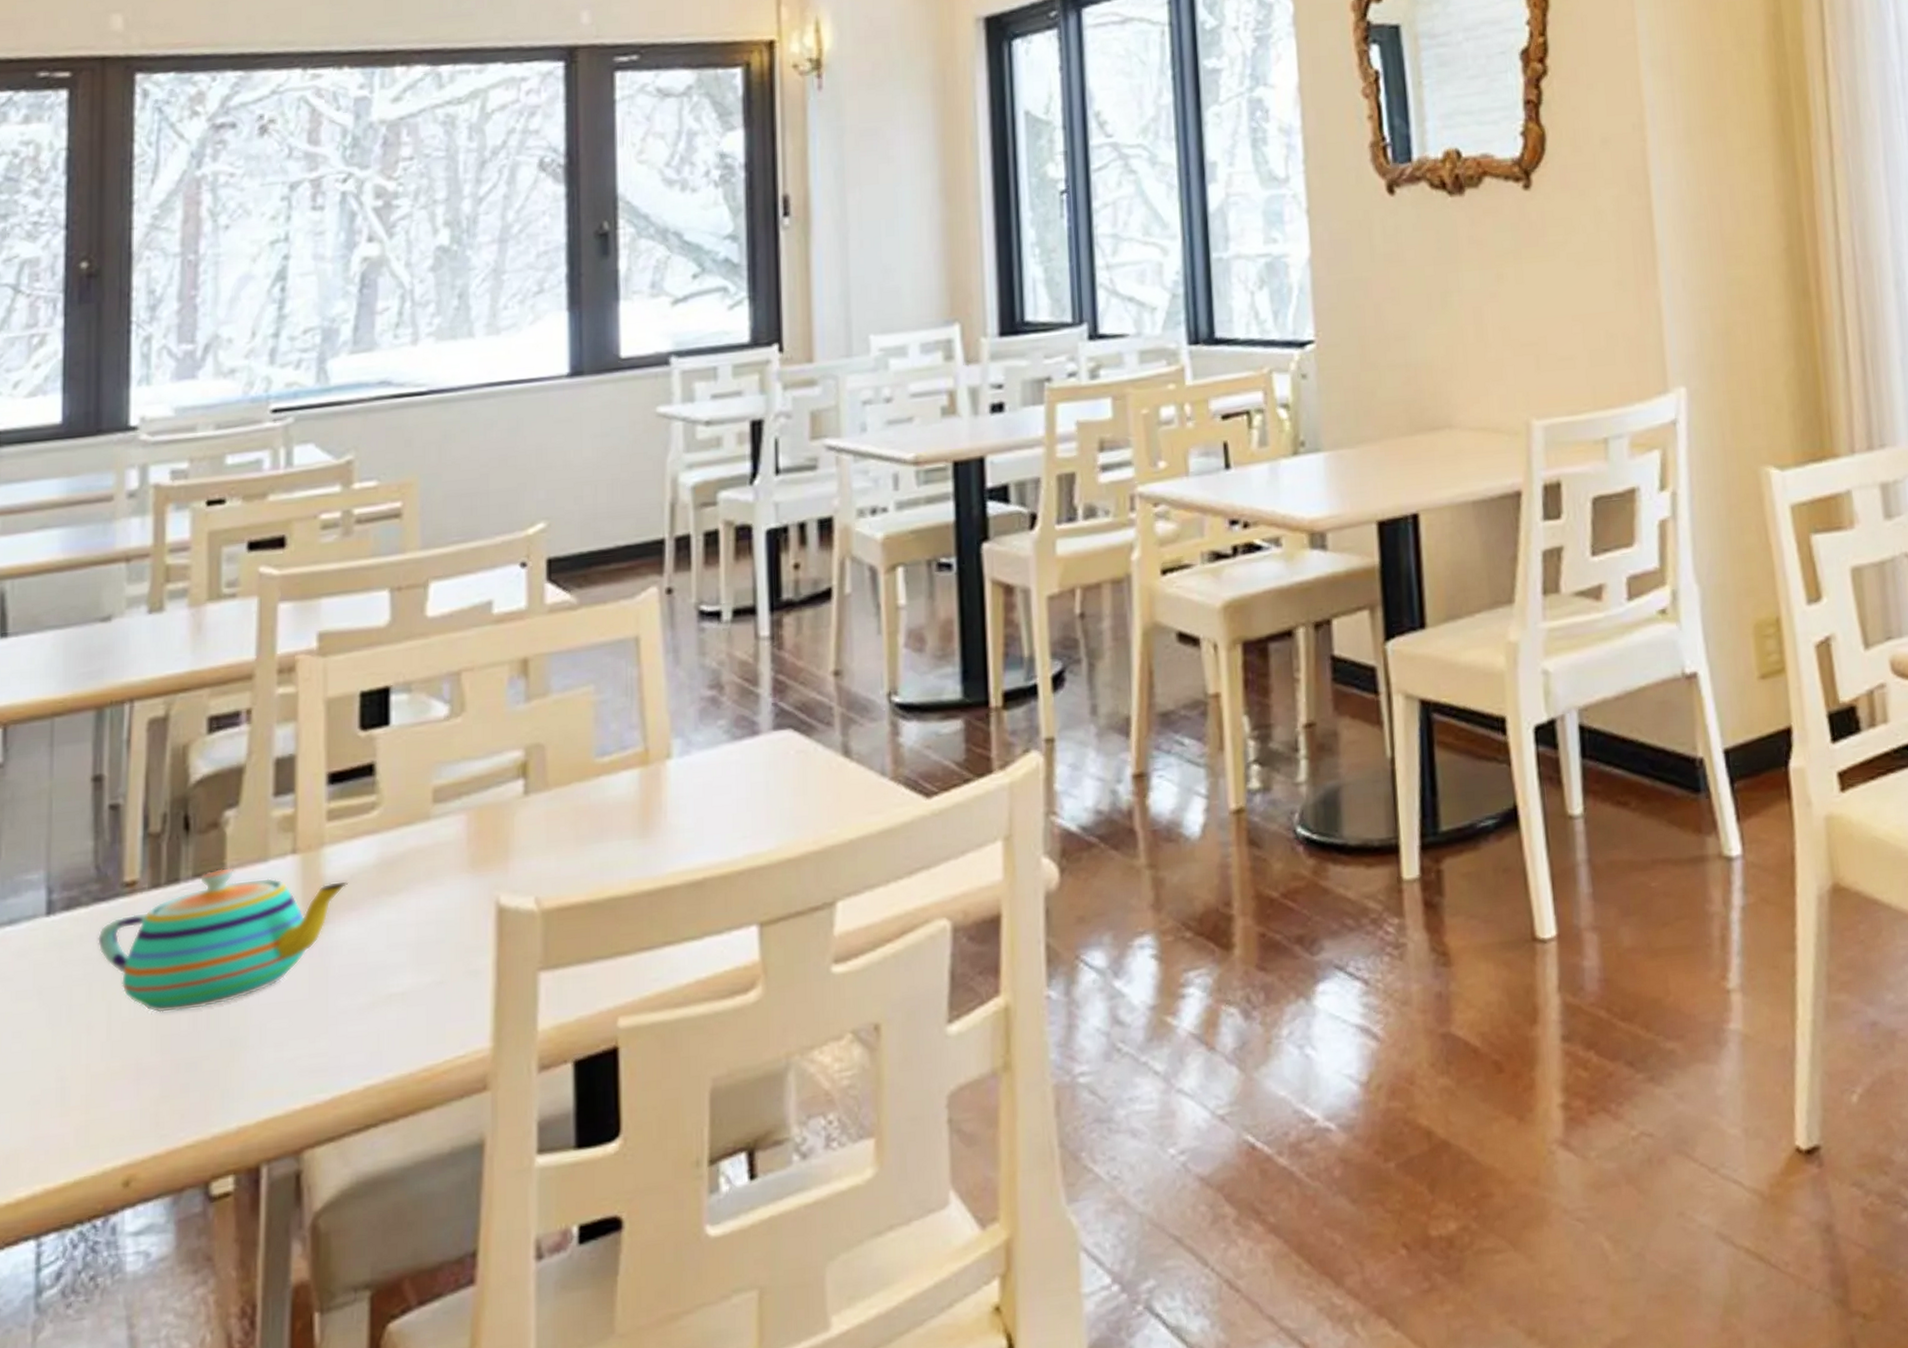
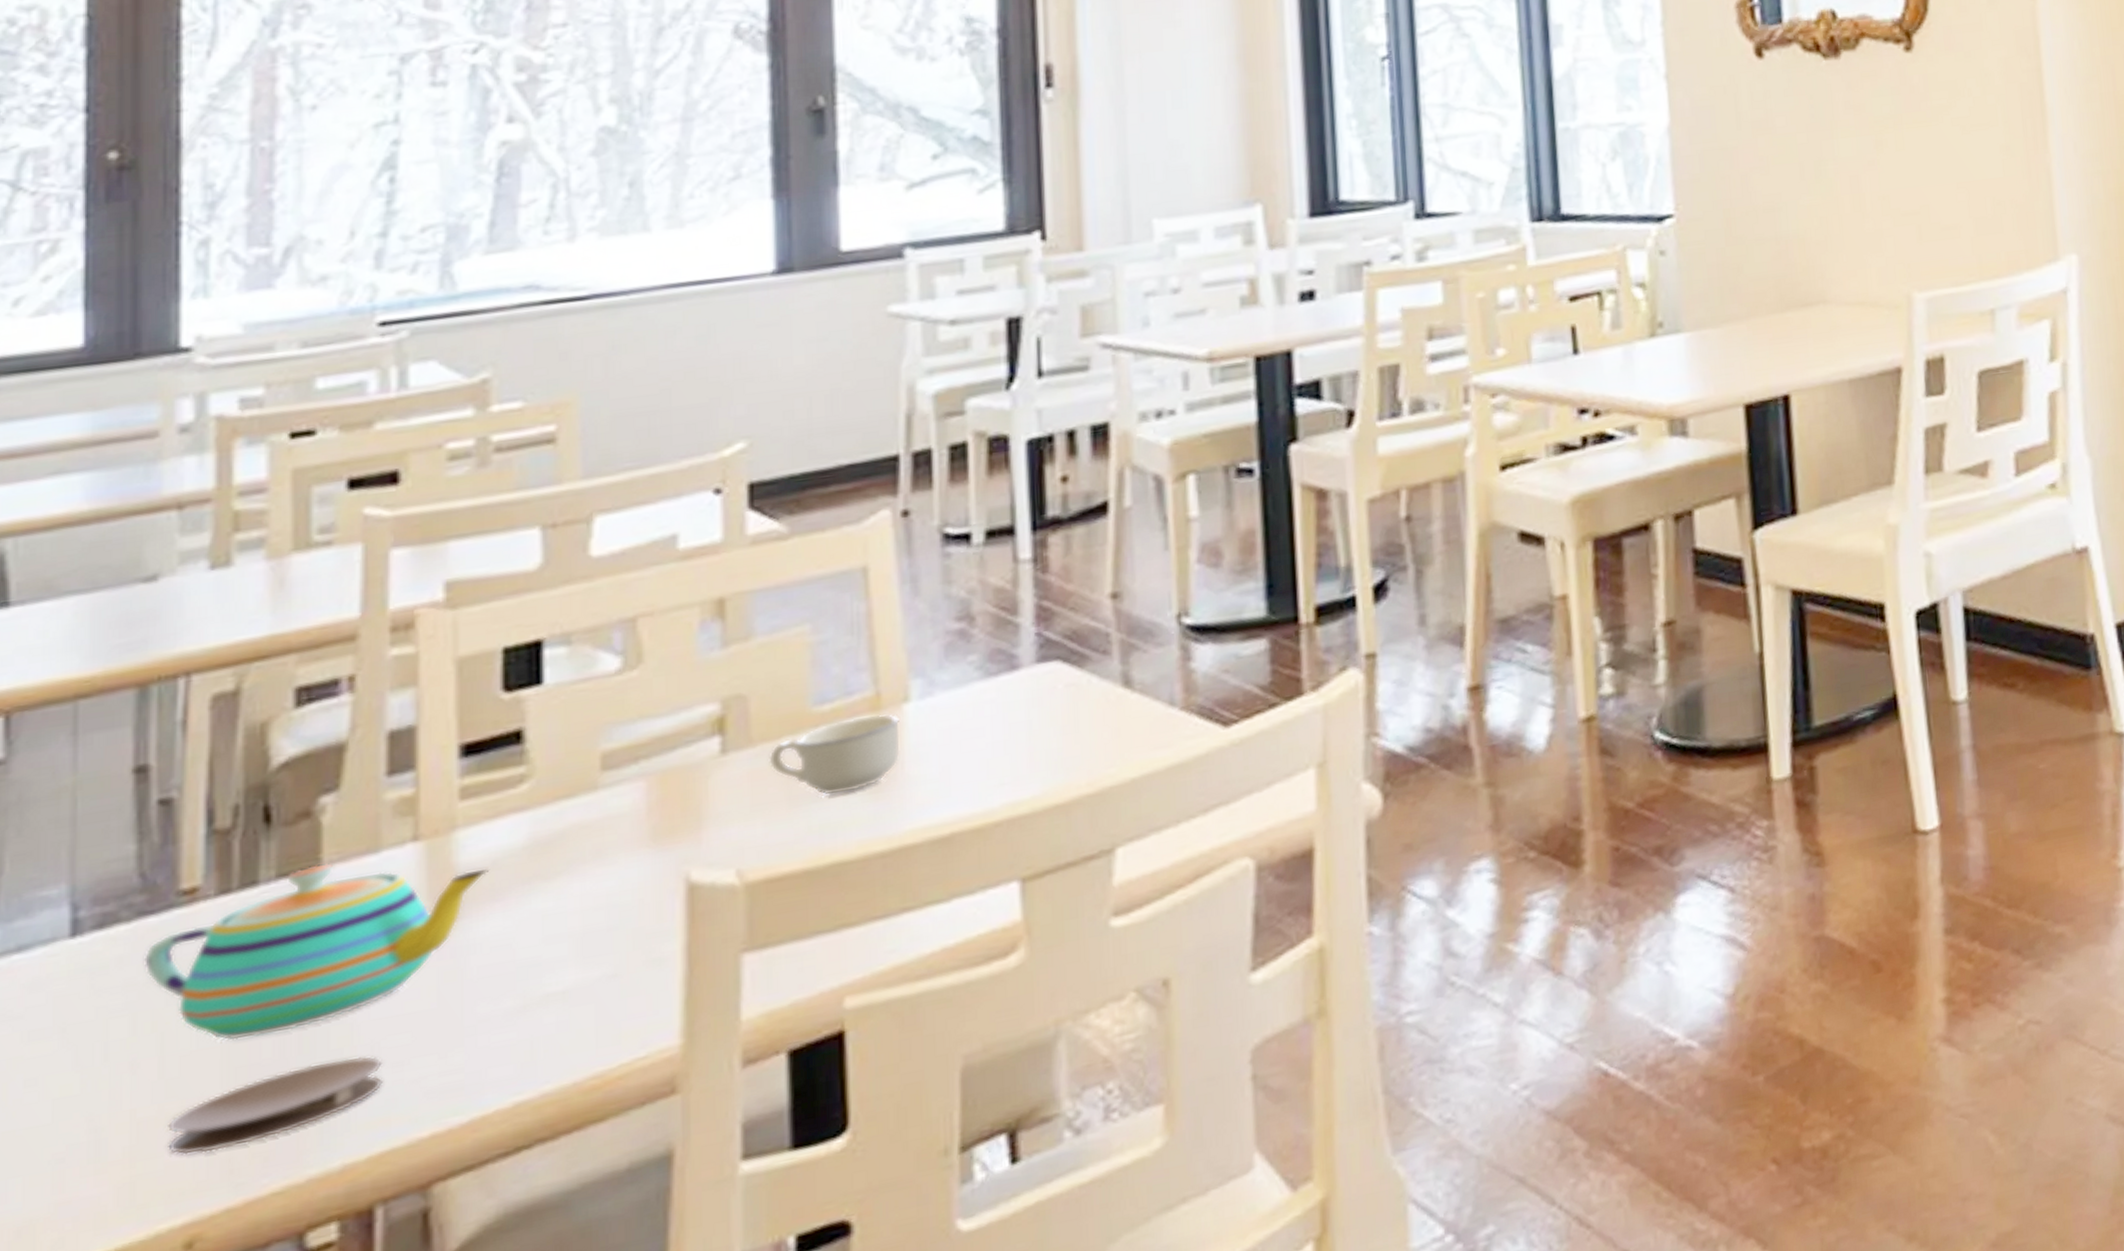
coaster: none [113,1035,268,1107] -> present [168,1055,383,1155]
cup: none [561,767,664,838] -> present [768,713,901,796]

